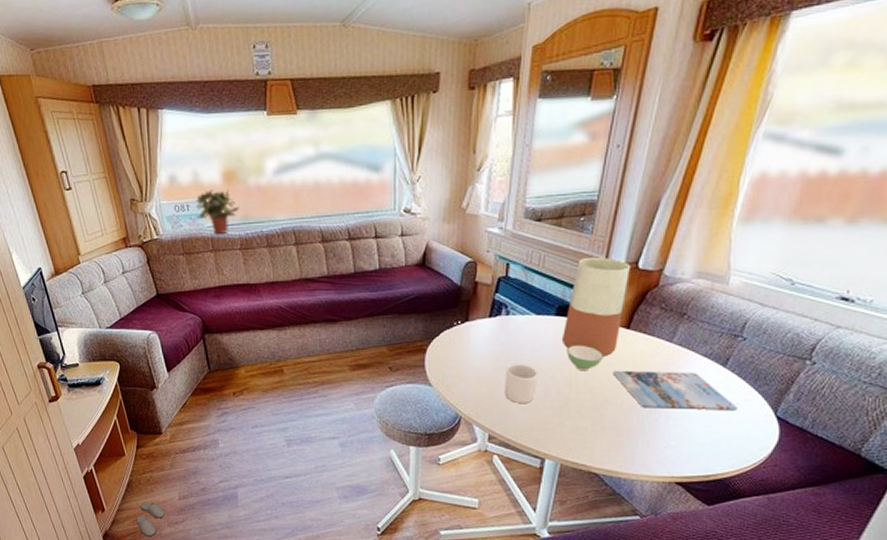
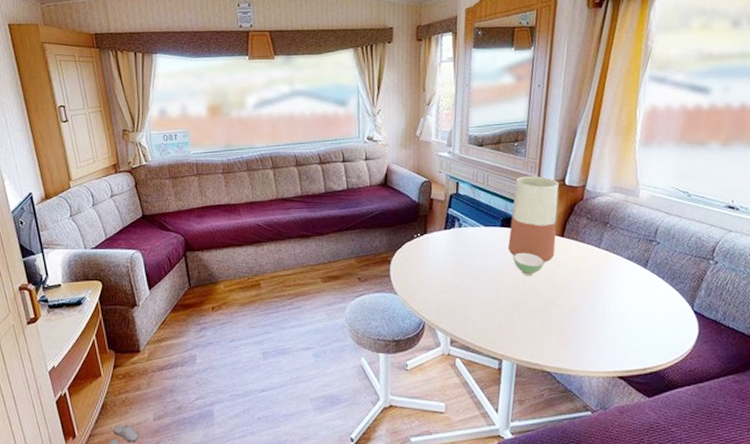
potted plant: present [196,189,240,234] -> none [183,121,223,160]
mug: present [505,362,539,404] -> none [461,270,491,309]
magazine: present [612,370,737,411] -> none [553,273,661,308]

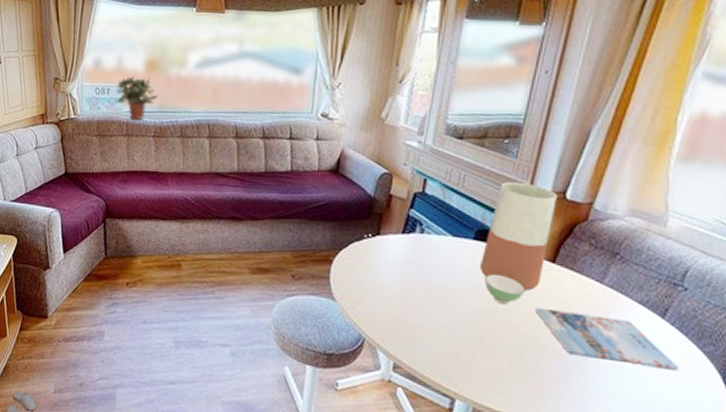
potted plant: none [183,121,223,160] -> present [115,76,158,120]
magazine: none [553,273,661,308] -> present [535,307,678,371]

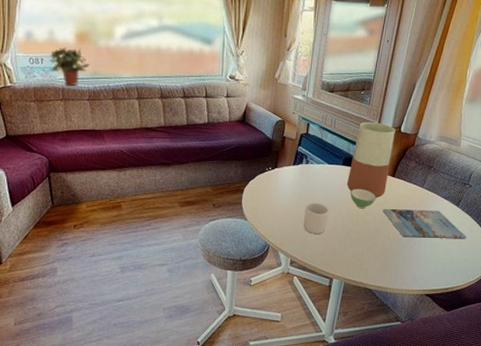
mug: none [414,286,453,333] -> present [304,201,330,235]

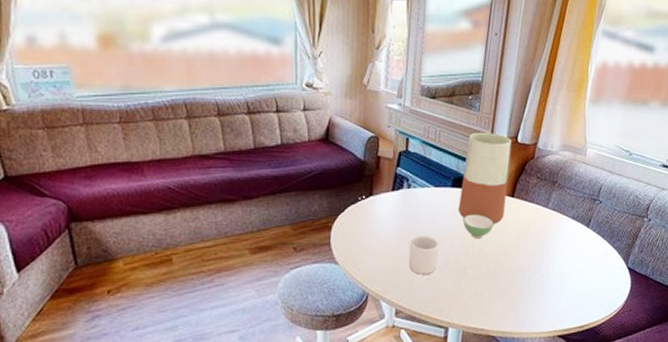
potted plant: present [50,47,90,85] -> none [63,54,120,105]
magazine: present [382,208,466,239] -> none [502,233,600,269]

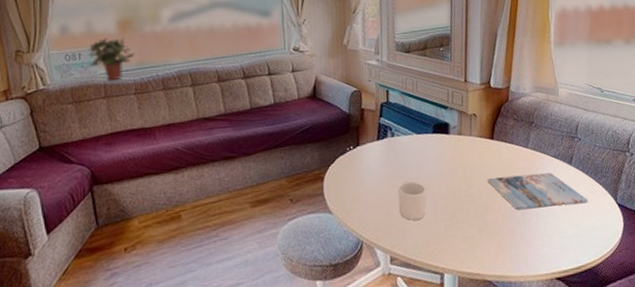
potted plant: none [63,54,120,105] -> present [89,37,135,80]
vase: present [459,132,511,224] -> none [441,79,487,167]
bowl: present [463,214,494,239] -> none [447,157,478,182]
magazine: none [502,233,600,269] -> present [487,172,588,209]

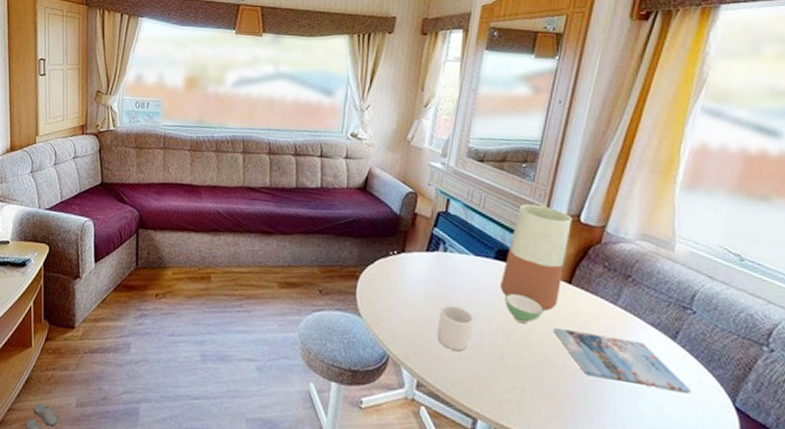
potted plant: present [89,37,135,80] -> none [154,92,196,134]
vase: none [441,79,487,167] -> present [501,203,572,311]
bowl: none [447,157,478,182] -> present [505,293,544,324]

